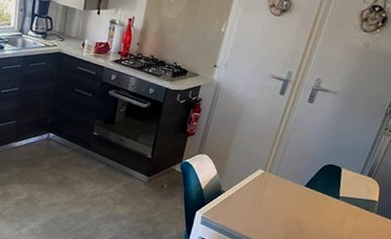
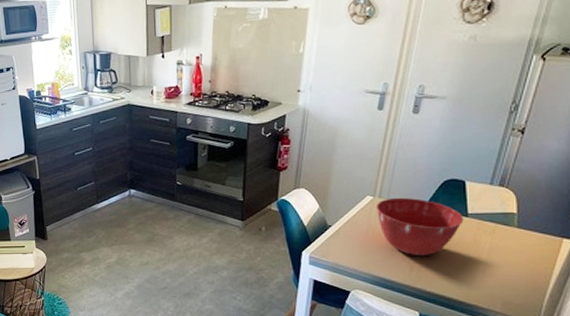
mixing bowl: none [265,174,336,229] -> present [377,197,464,257]

